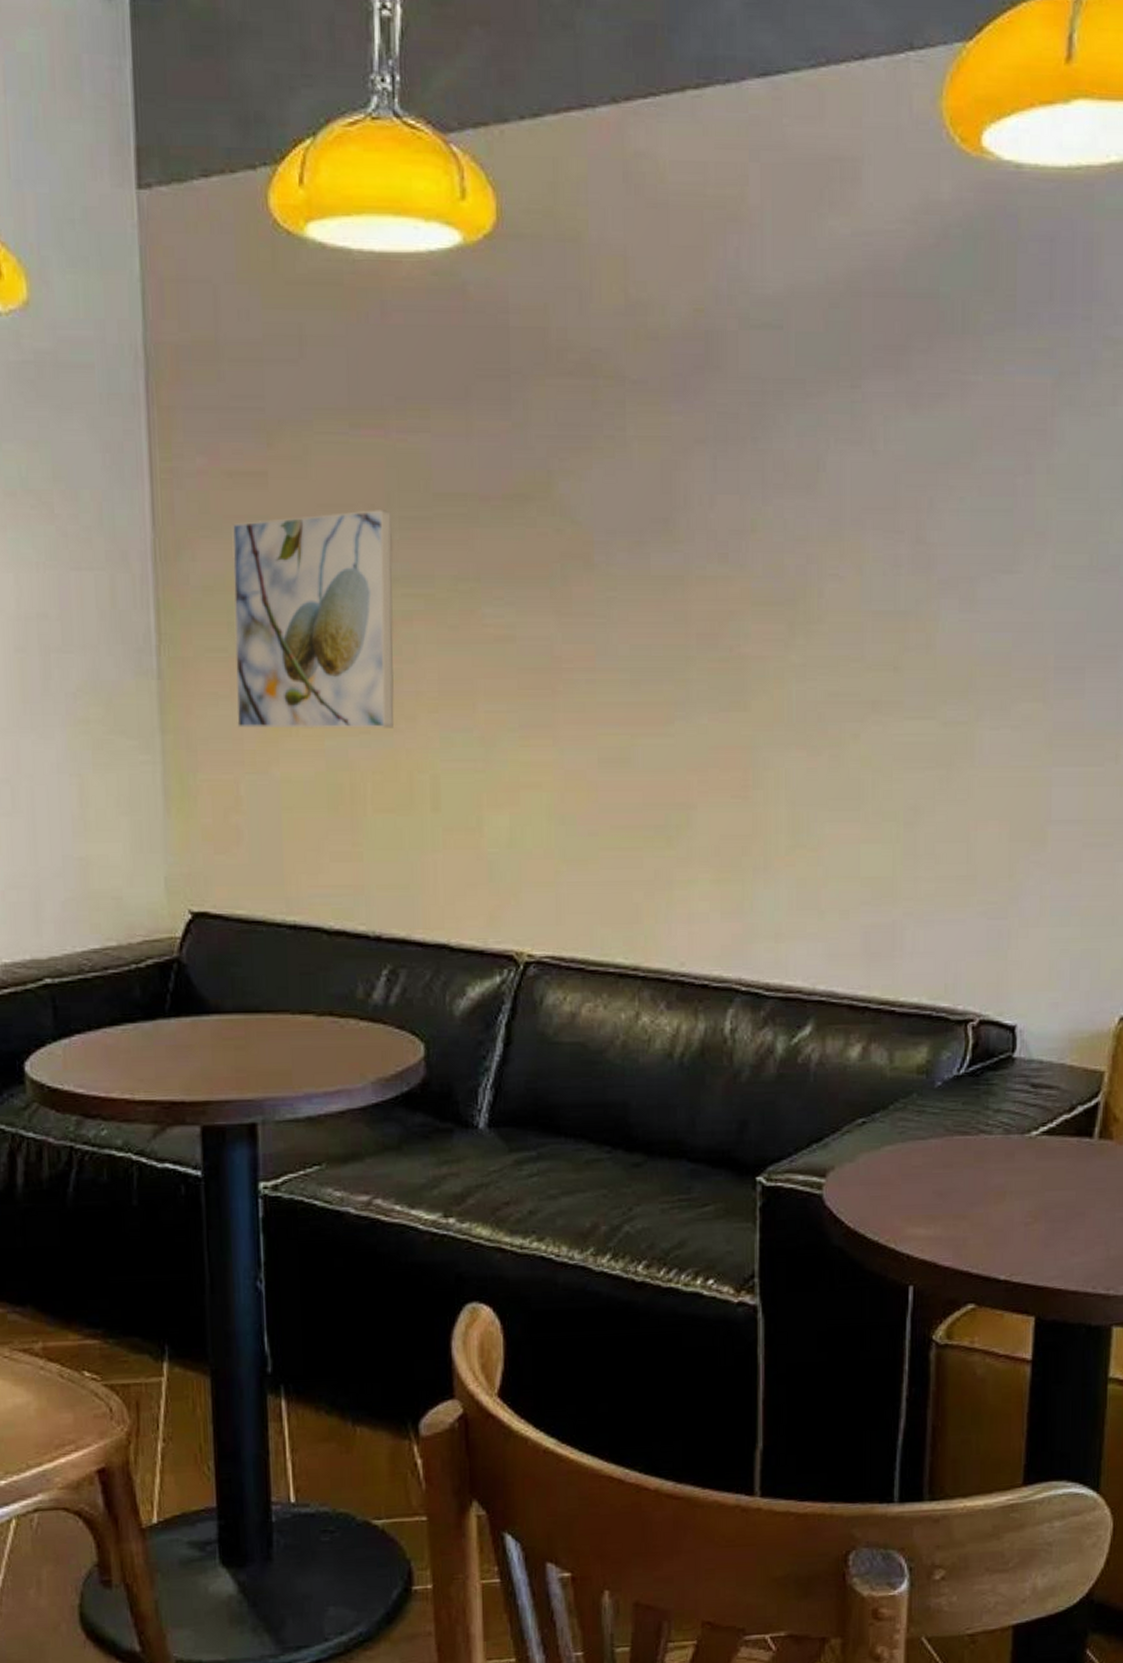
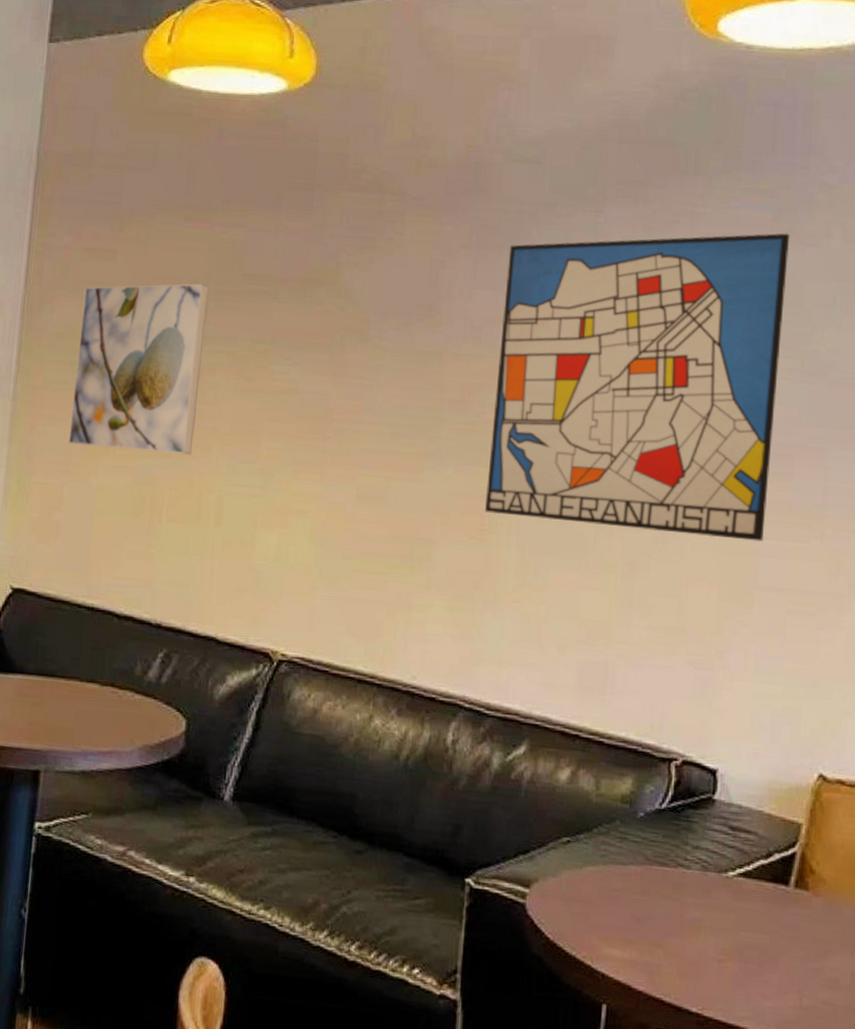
wall art: none [746,402,1073,770] -> present [485,233,790,542]

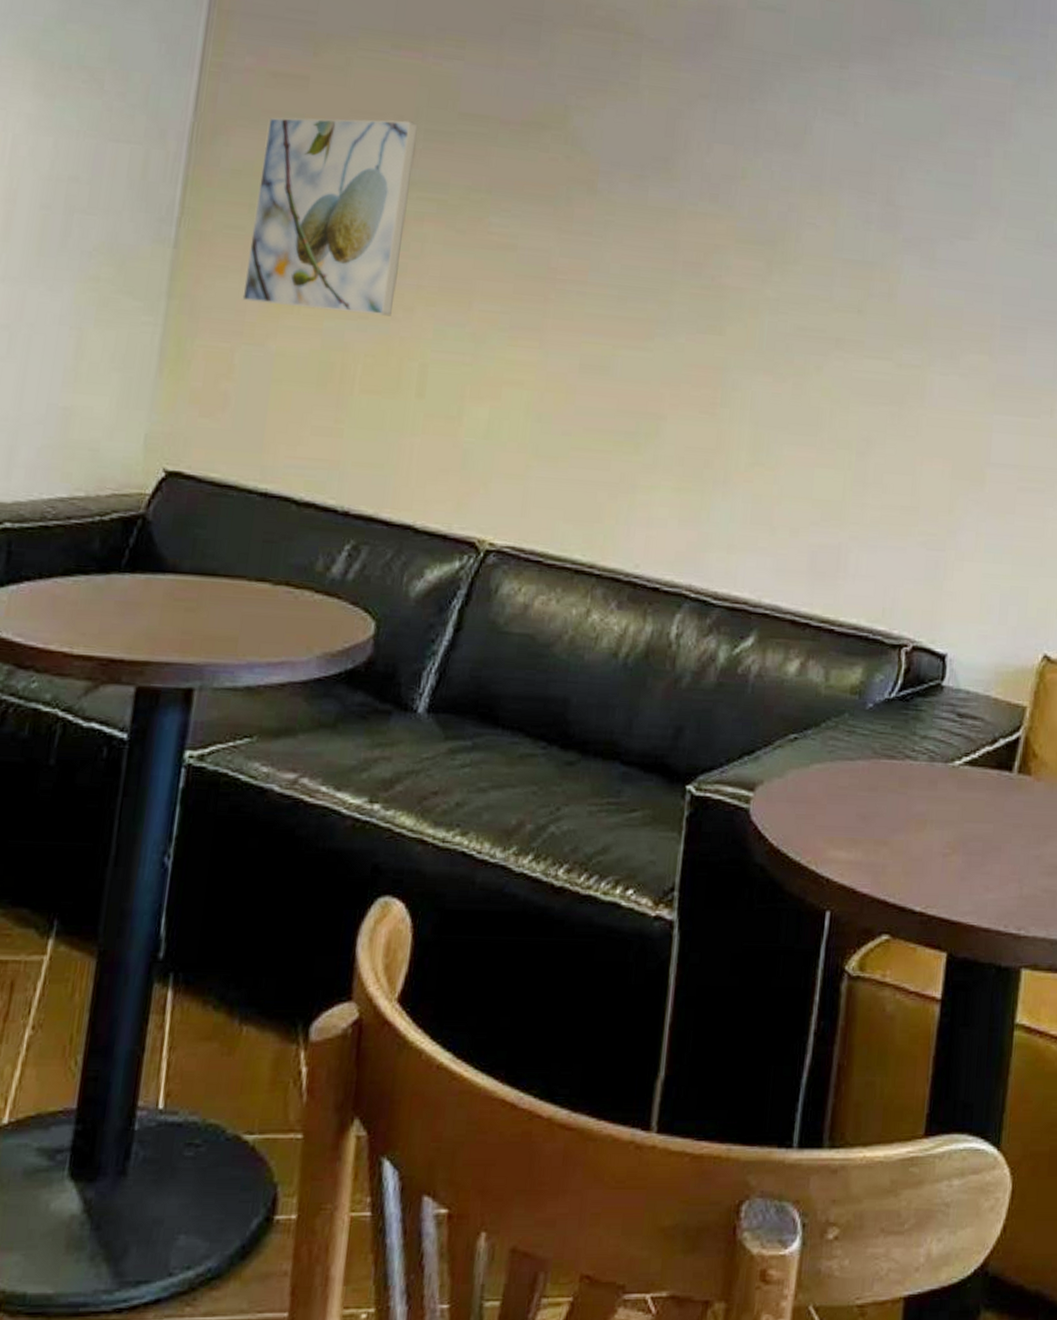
wall art: present [485,233,790,542] -> none [718,97,1028,417]

